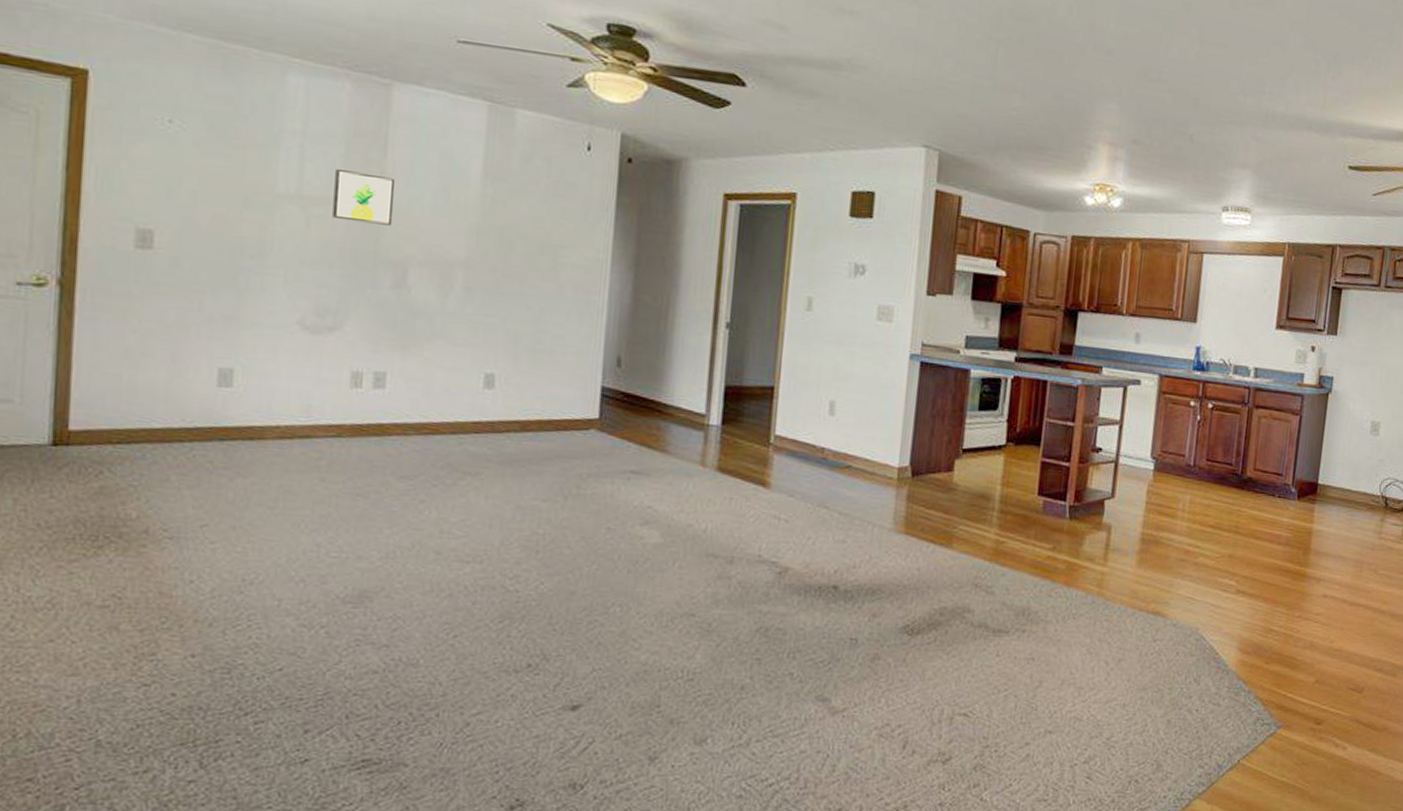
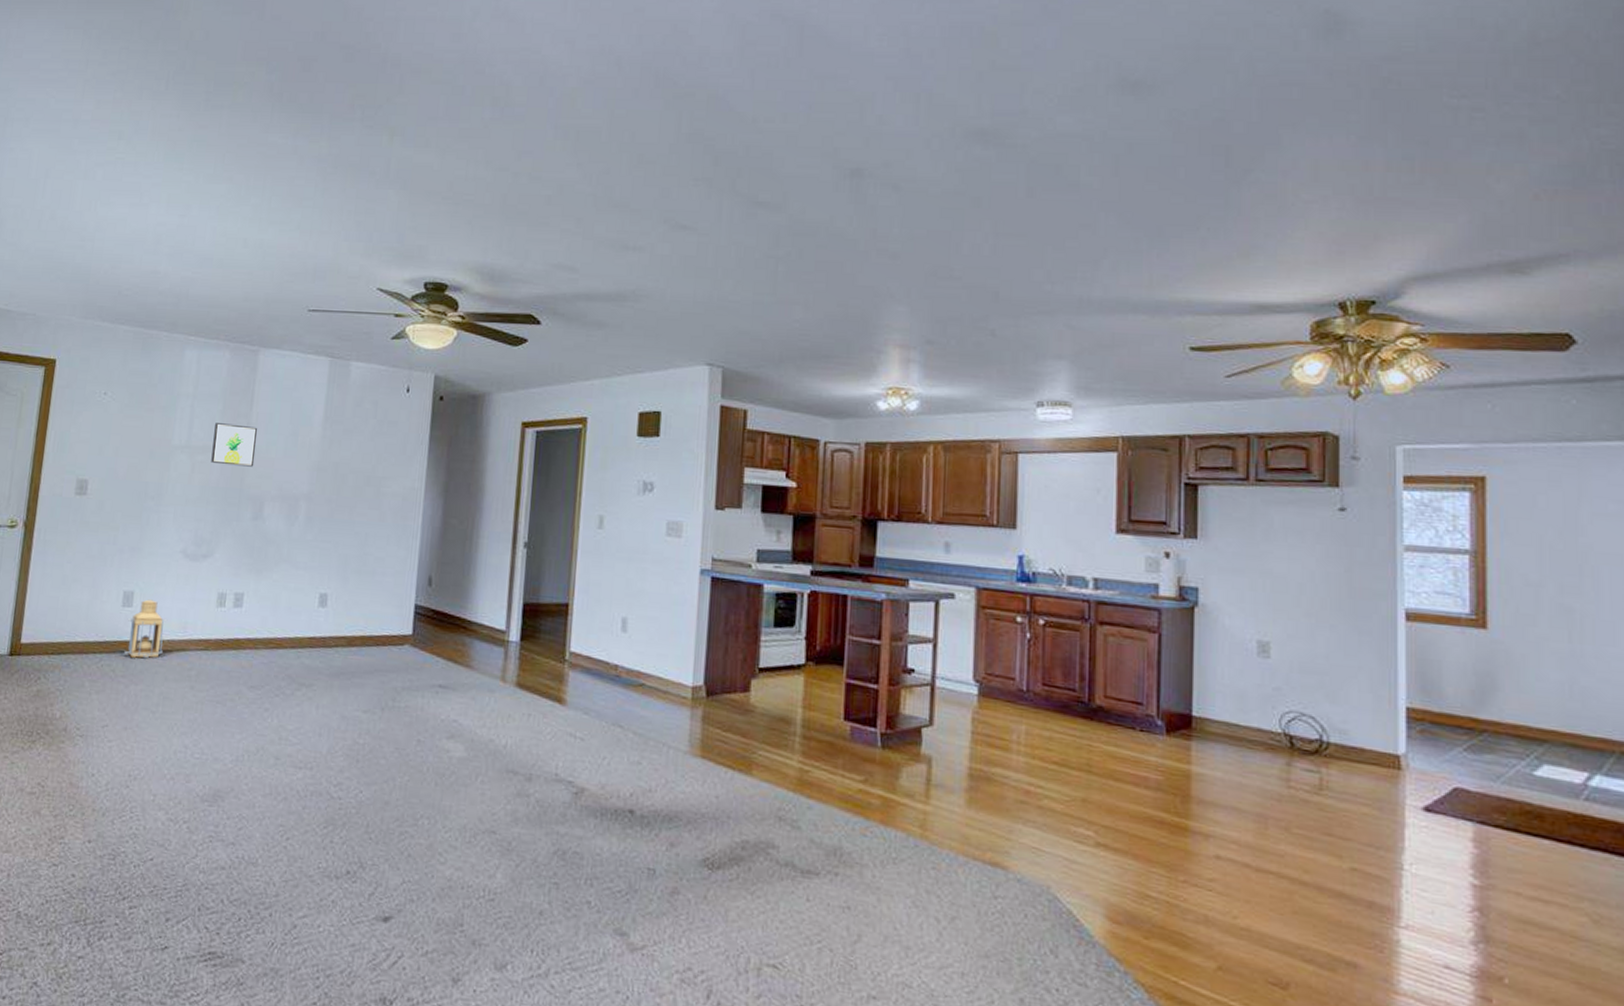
lantern: none [225,378,282,448] -> present [124,599,167,659]

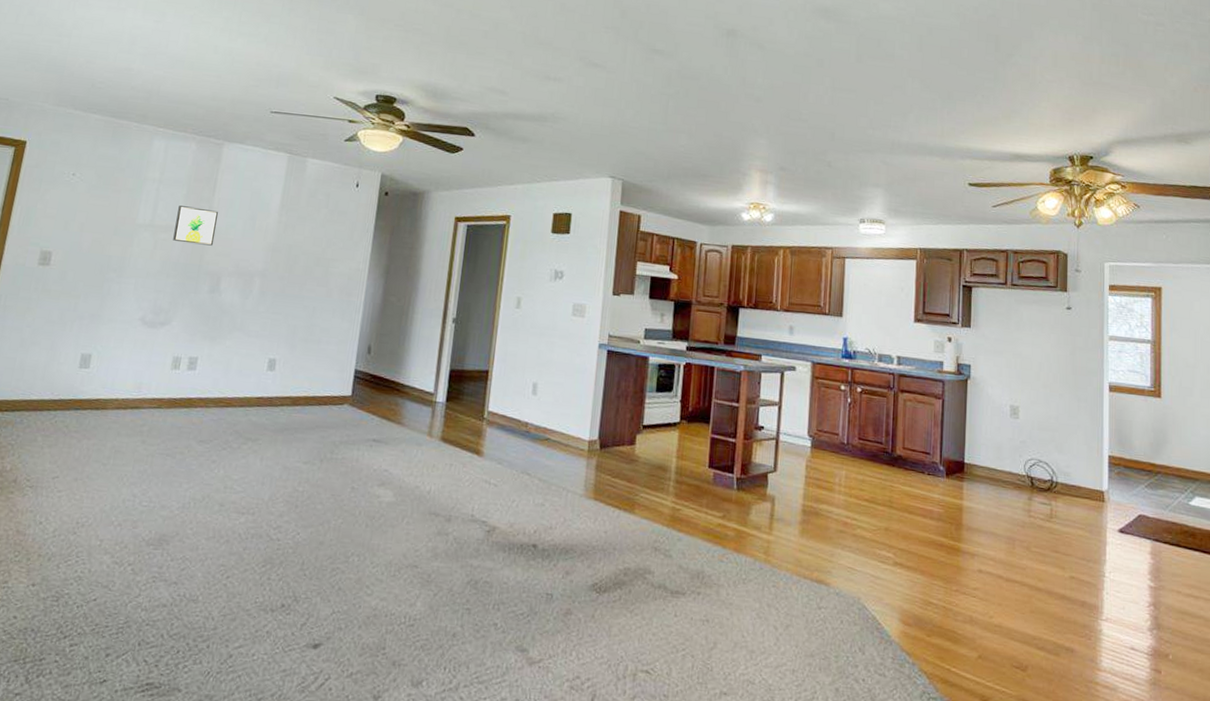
lantern: present [124,599,167,659] -> none [79,361,122,416]

